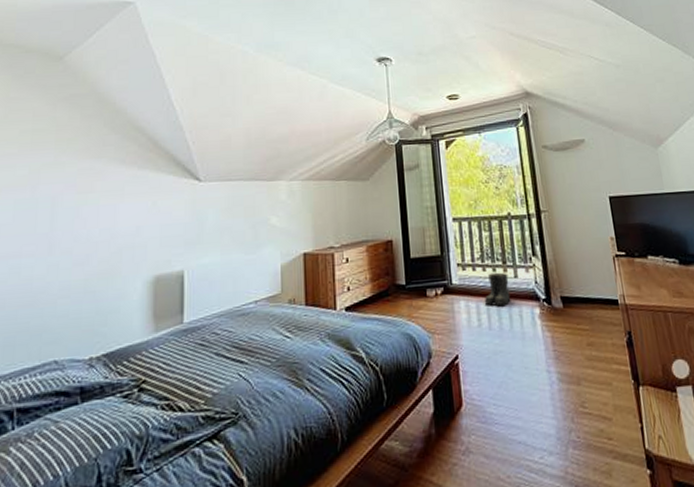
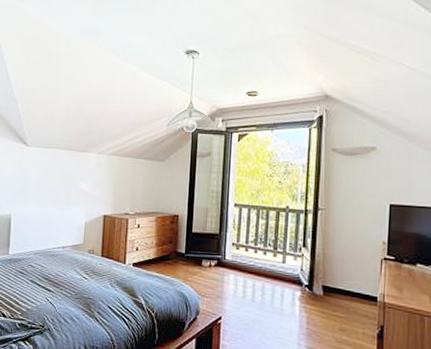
boots: present [485,272,511,306] -> none [252,255,277,284]

